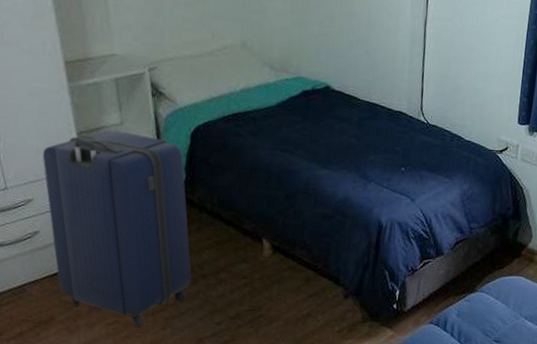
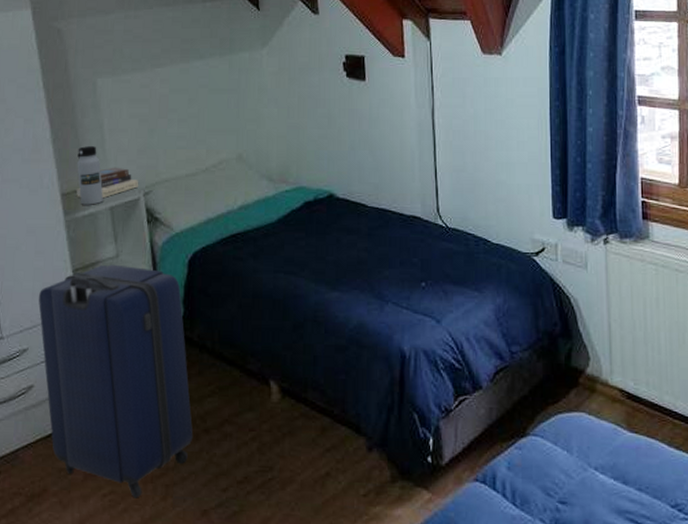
books: none [79,41,143,70] -> present [76,167,138,199]
water bottle: none [81,18,108,75] -> present [77,146,103,205]

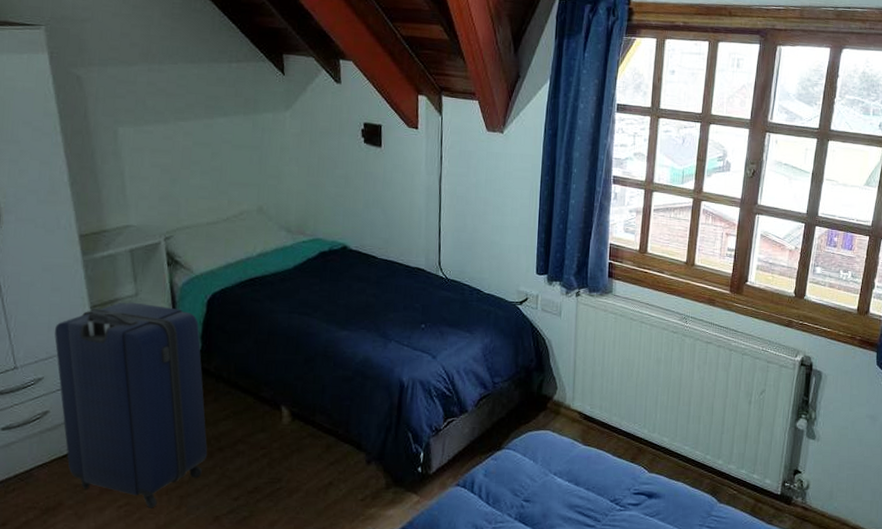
books: present [76,167,138,199] -> none [94,212,159,241]
water bottle: present [77,146,103,205] -> none [96,191,123,247]

